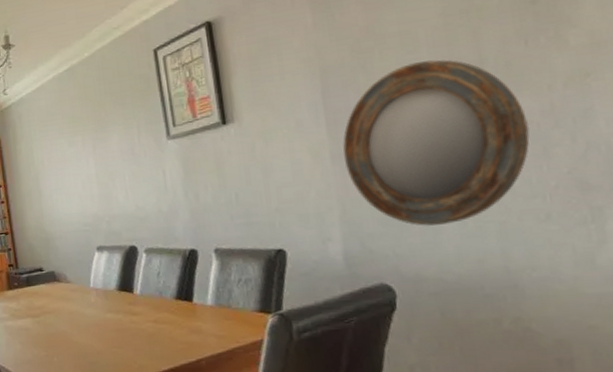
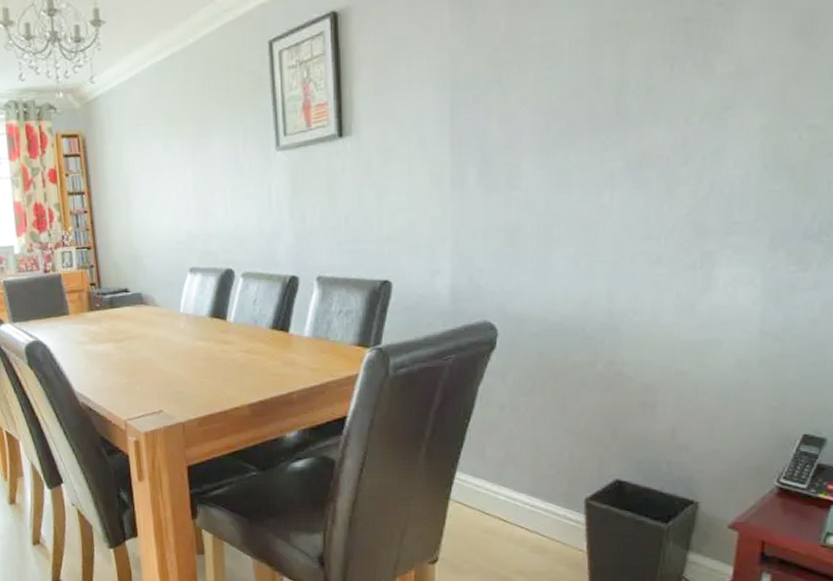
home mirror: present [343,59,530,226] -> none [464,79,659,263]

